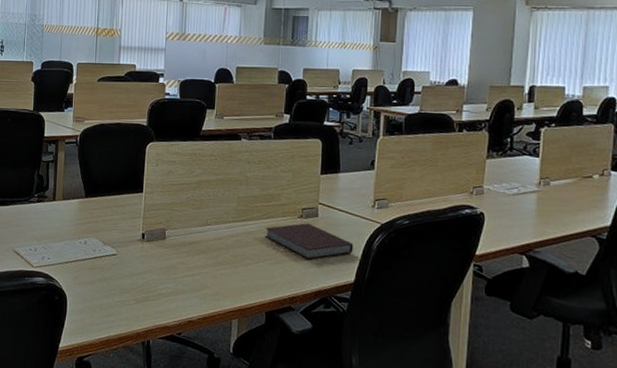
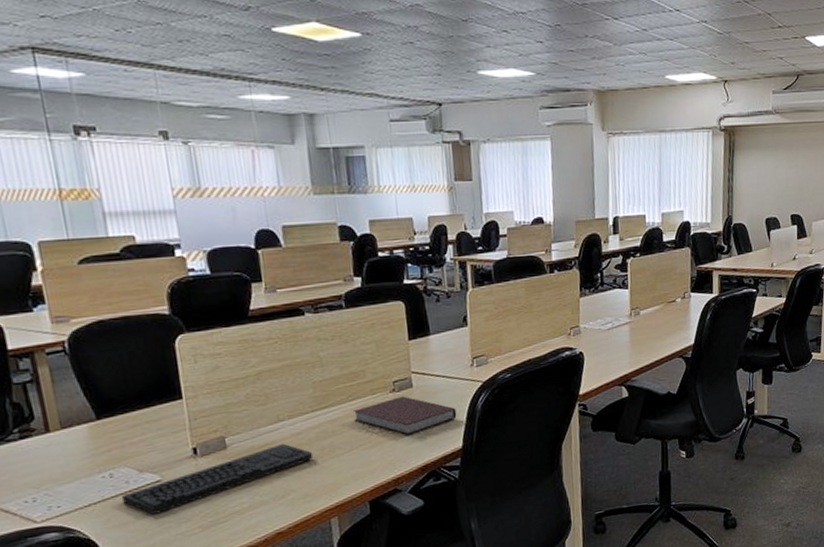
keyboard: none [89,244,228,281] -> present [122,443,314,515]

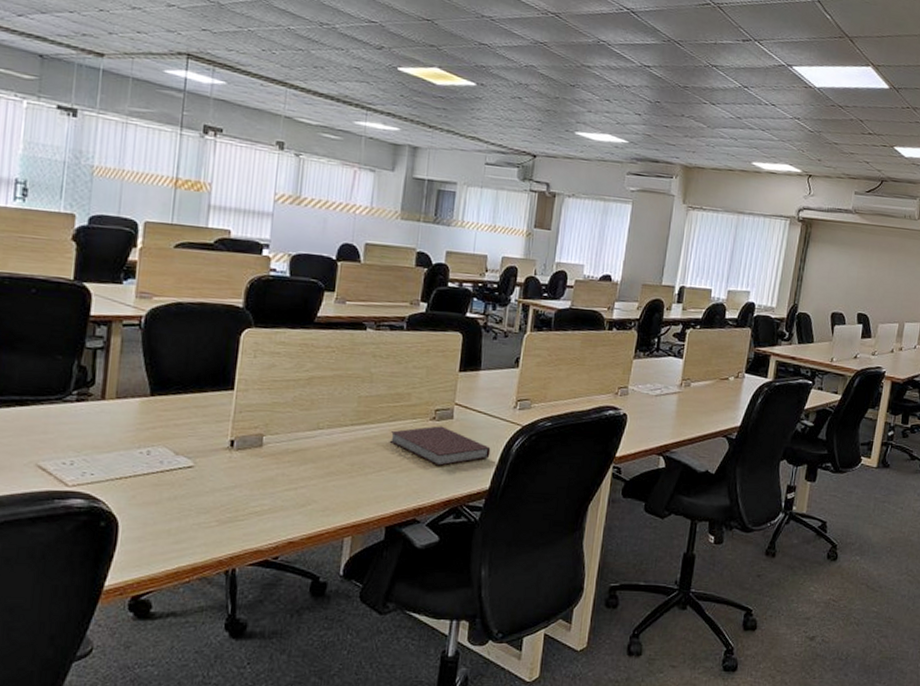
keyboard: present [122,443,314,515] -> none [152,451,343,500]

